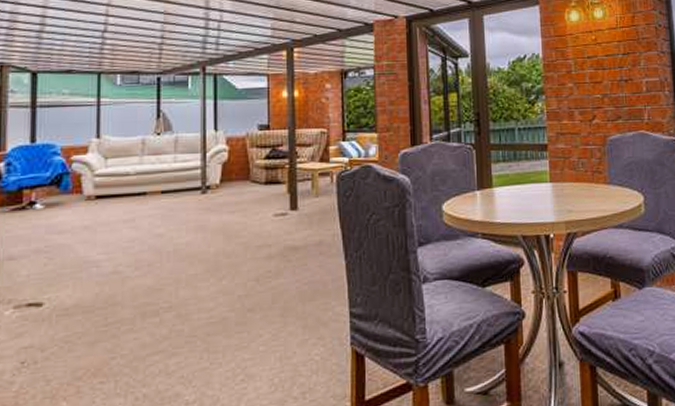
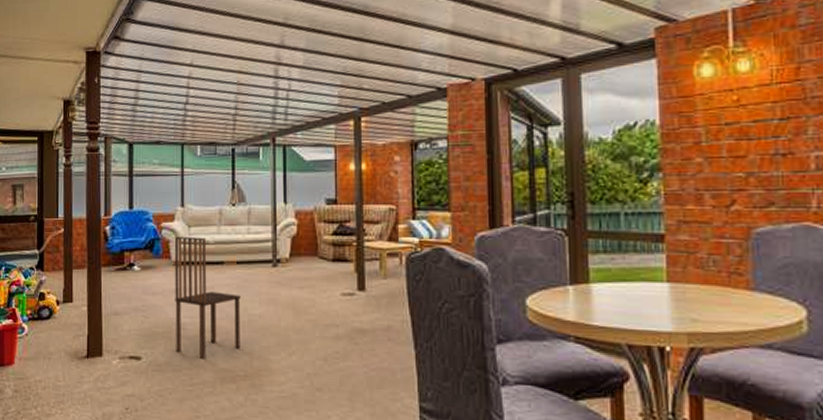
dining chair: none [87,169,165,296] -> present [174,237,241,359]

